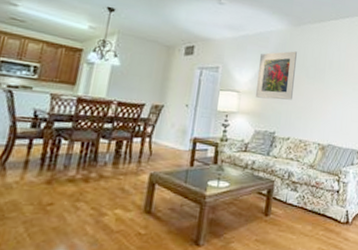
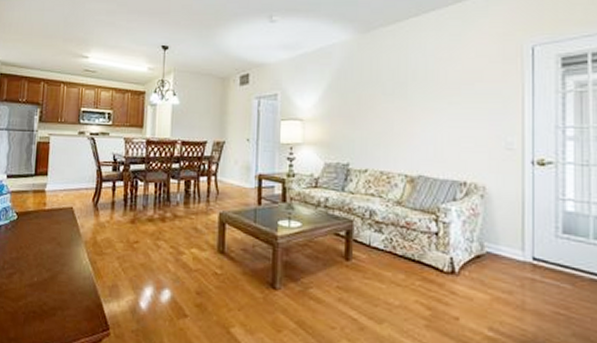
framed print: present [255,51,297,100] -> none [321,64,368,125]

